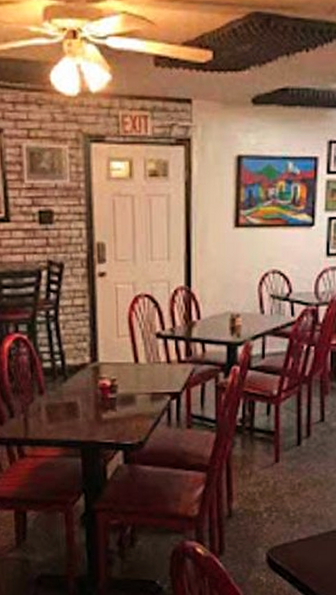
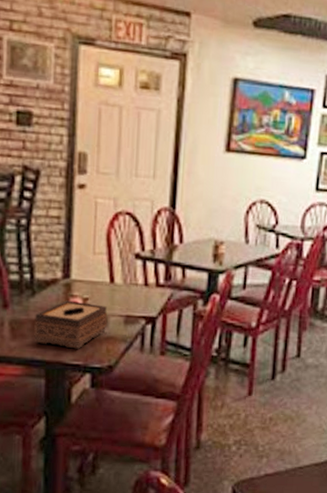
tissue box: none [67,383,135,428] -> present [33,300,108,349]

